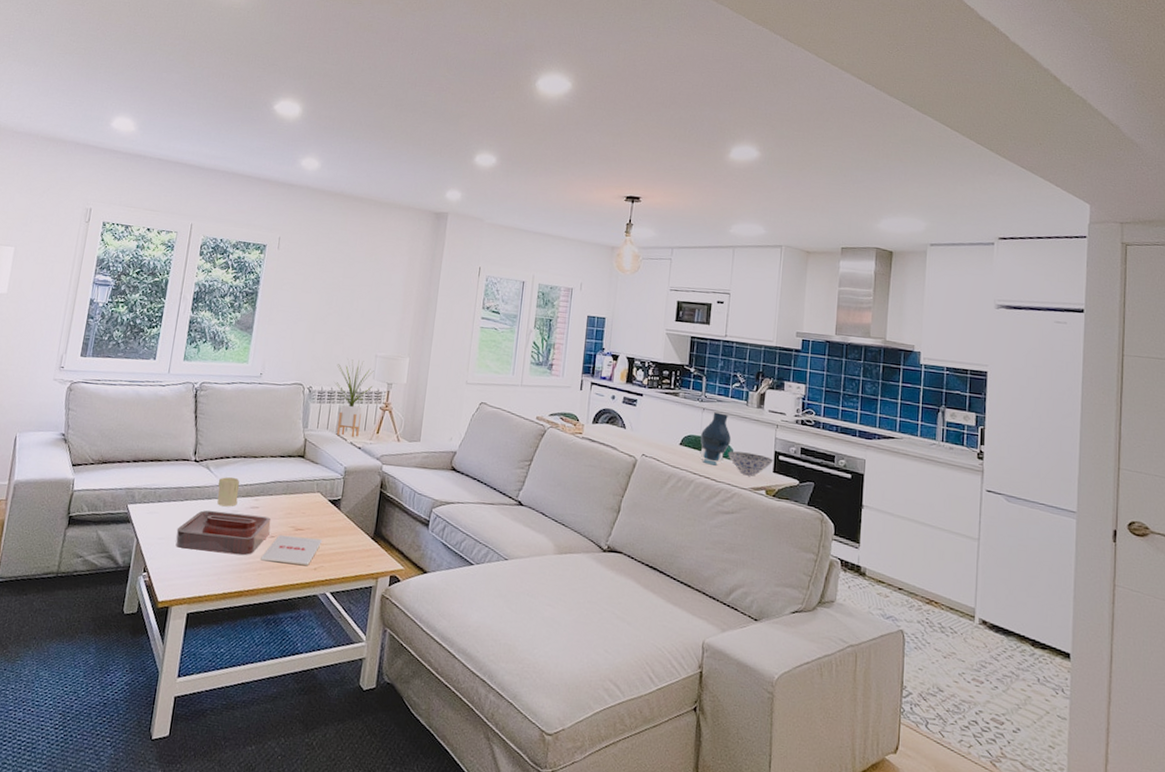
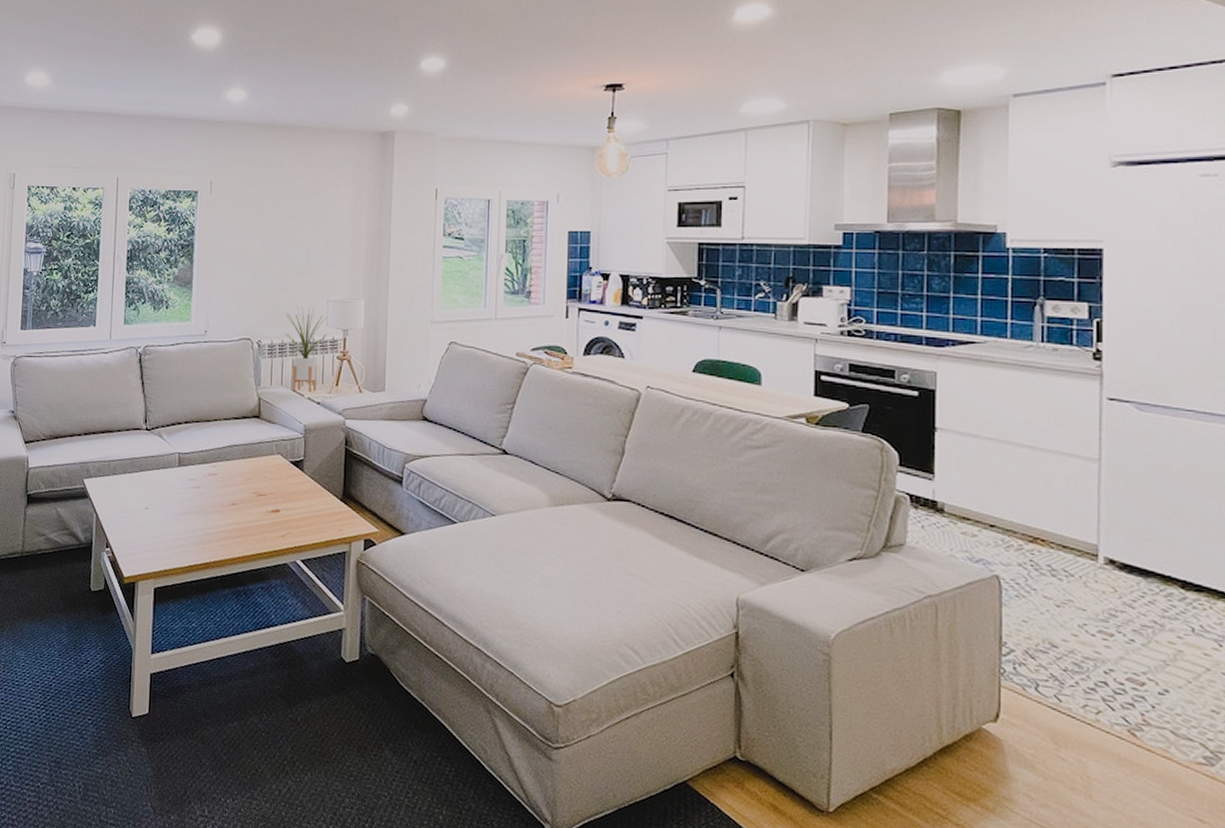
decorative tray: present [175,510,271,555] -> none [135,480,231,525]
candle: present [217,477,240,507] -> none [172,444,195,476]
magazine: present [261,534,323,565] -> none [224,501,288,532]
vase: present [700,412,731,466] -> none [717,330,758,393]
bowl: present [728,451,773,477] -> none [754,374,814,403]

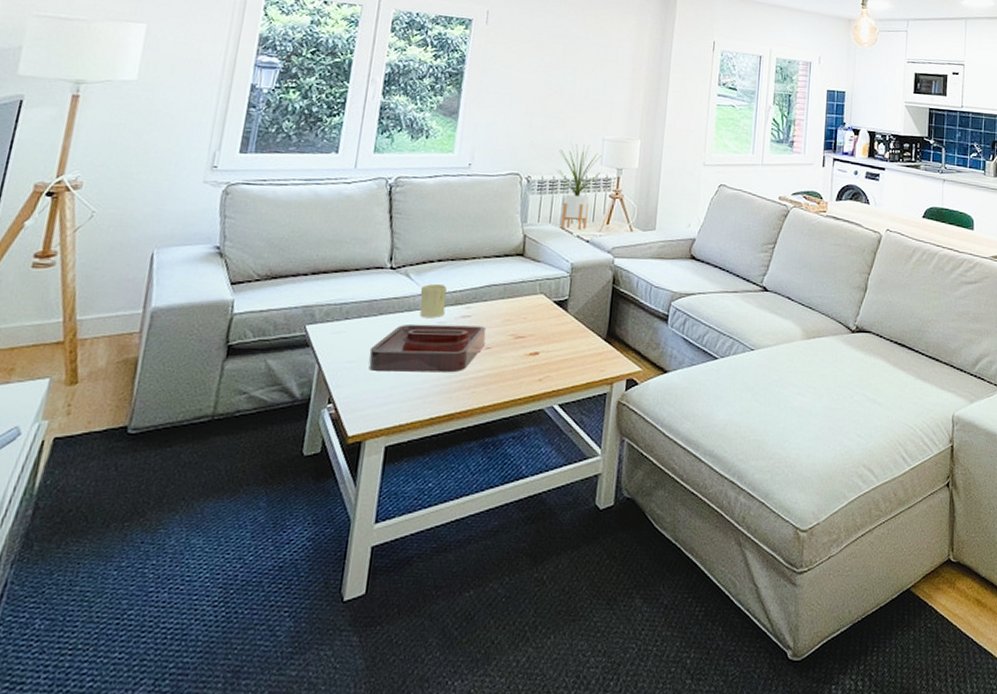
decorative tray: none [135,480,231,525] -> present [368,323,487,373]
candle: none [172,444,195,476] -> present [420,284,447,319]

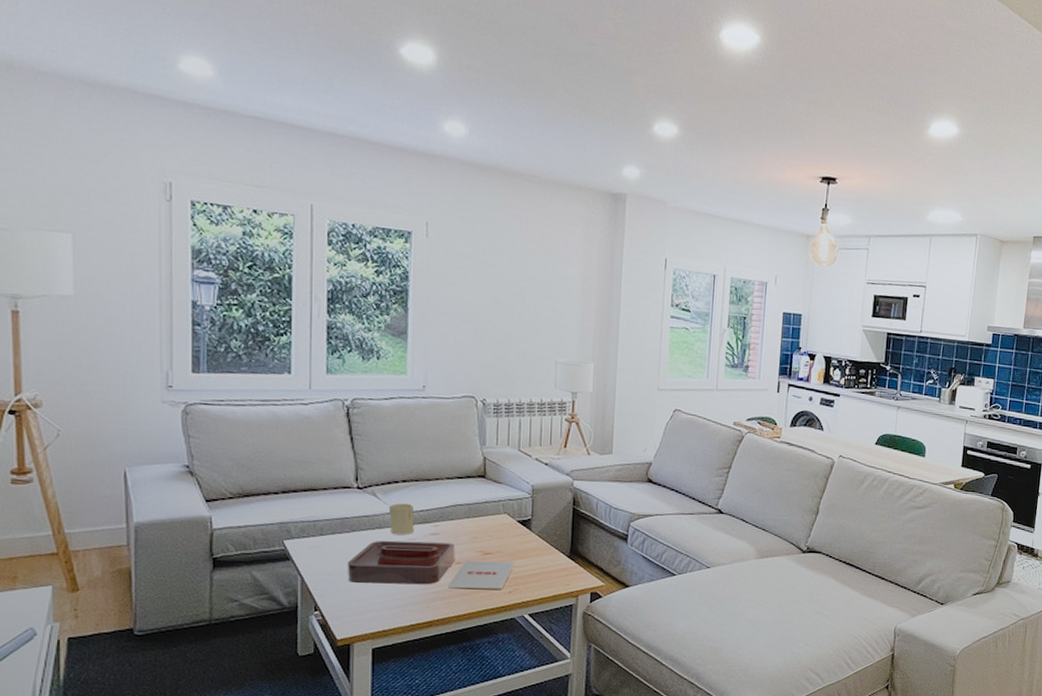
magazine: none [475,344,549,378] -> present [448,560,516,590]
house plant: present [557,145,602,231] -> none [511,367,557,454]

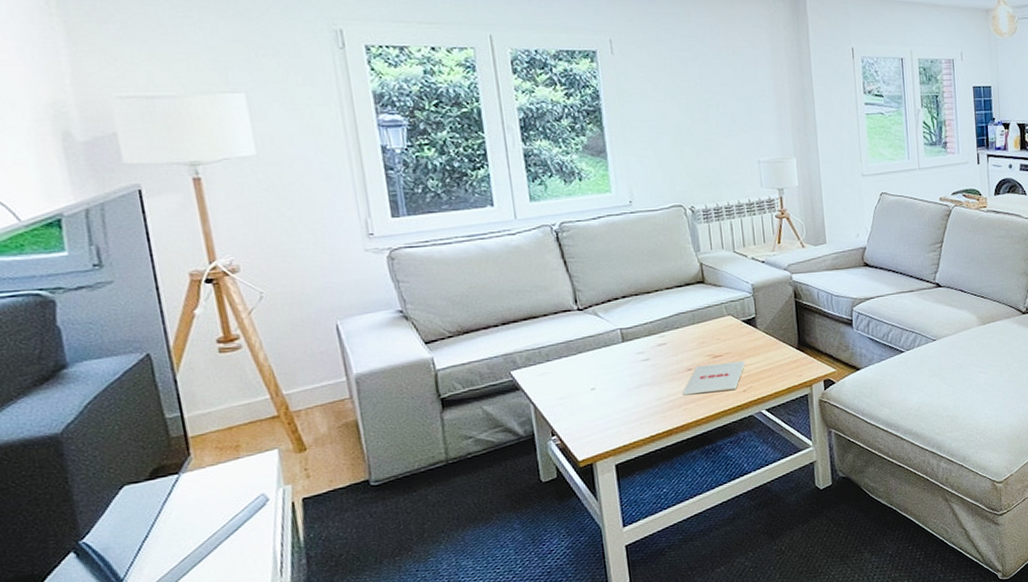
decorative tray: present [347,540,456,585] -> none [578,351,686,403]
candle: present [388,503,415,536] -> none [612,319,641,351]

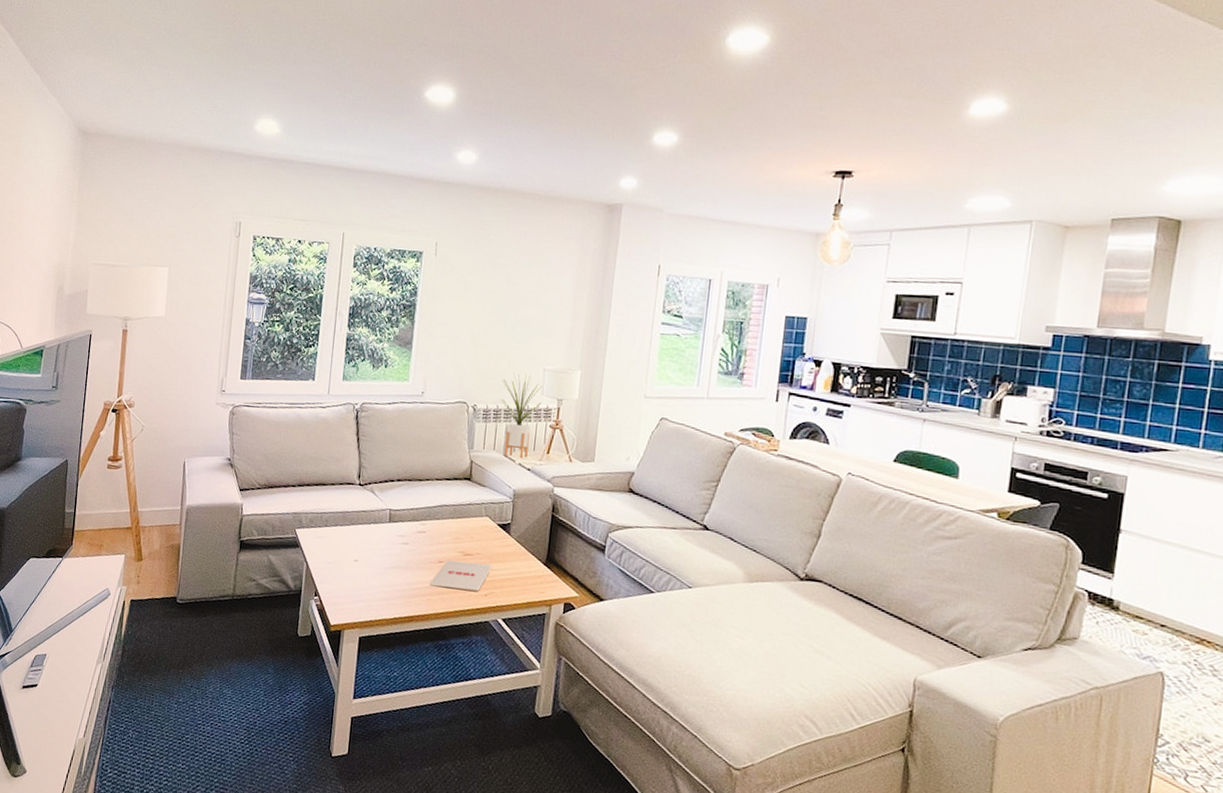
house plant: none [716,169,766,253] -> present [500,375,543,459]

